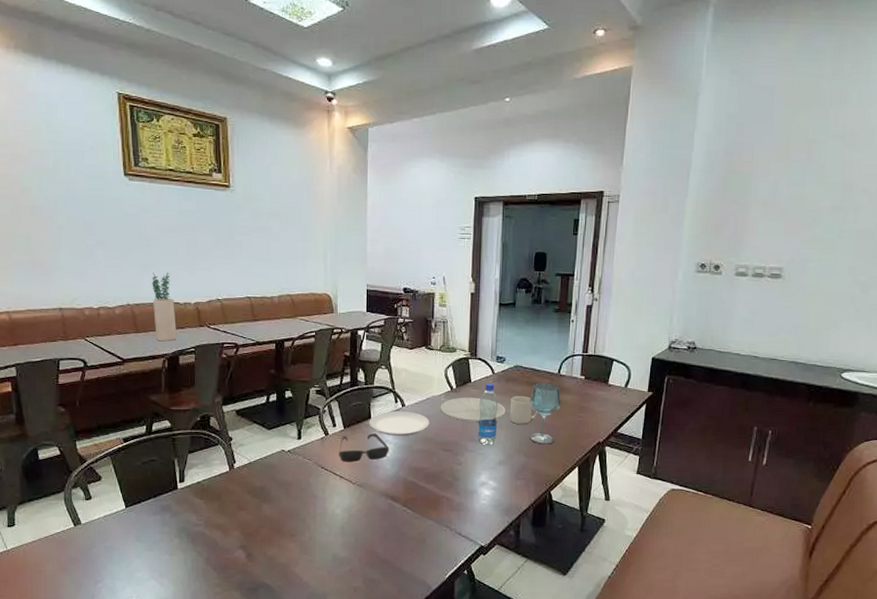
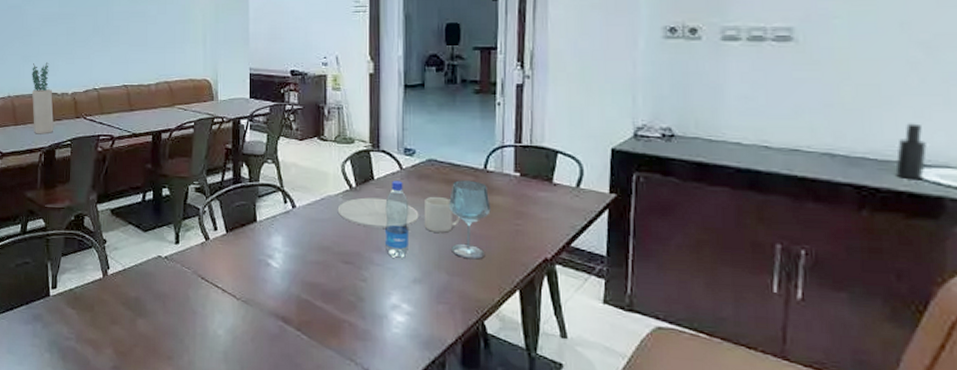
glasses: present [338,433,390,463] -> none [220,239,279,274]
plate: present [369,411,430,436] -> none [254,213,325,244]
soap dispenser: none [832,340,853,381] -> present [895,123,927,180]

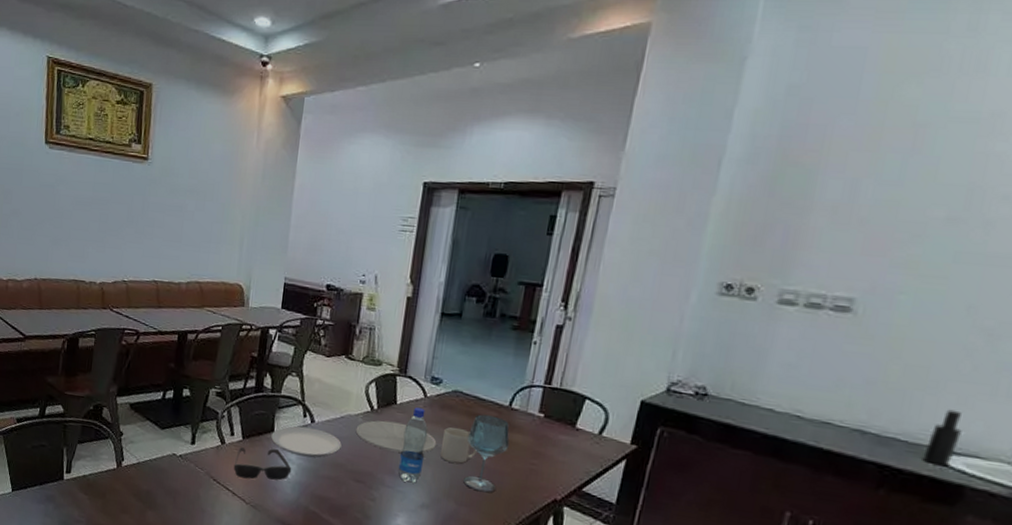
vase: present [31,62,54,135] -> none [58,247,81,322]
glasses: none [220,239,279,274] -> present [233,447,292,481]
plate: none [254,213,325,244] -> present [271,426,342,458]

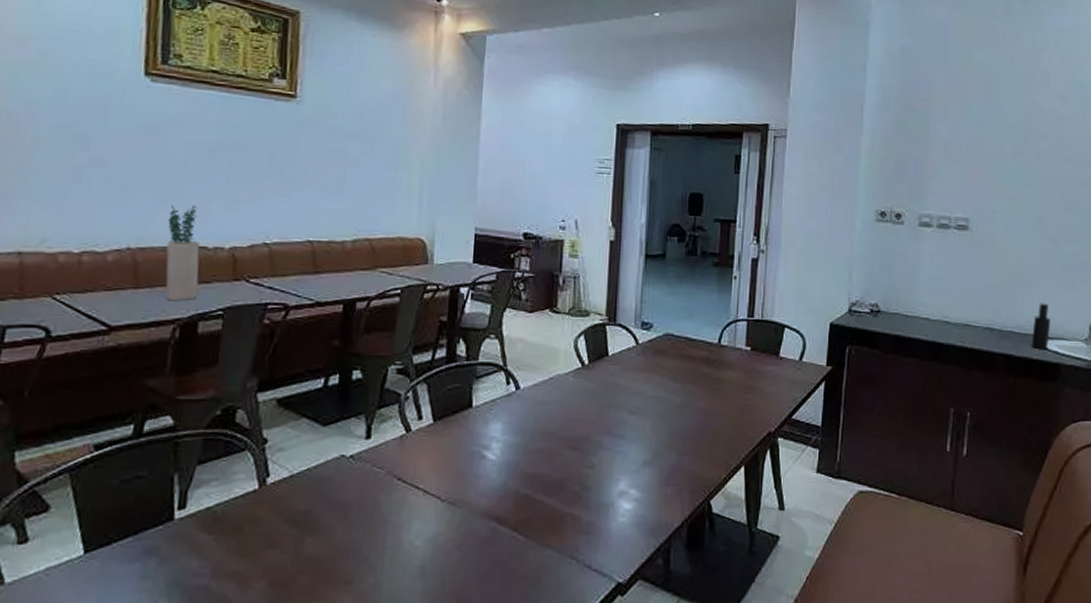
vase: none [58,247,81,322] -> present [165,205,201,302]
glasses: present [233,447,292,481] -> none [423,428,497,470]
plate: present [271,426,342,458] -> none [469,395,552,431]
plate: present [355,420,437,453] -> none [567,376,653,409]
bottle: present [397,407,428,483] -> none [615,357,643,440]
mug: present [439,427,477,465] -> none [657,372,693,412]
wine glass: present [463,414,510,493] -> none [682,355,723,437]

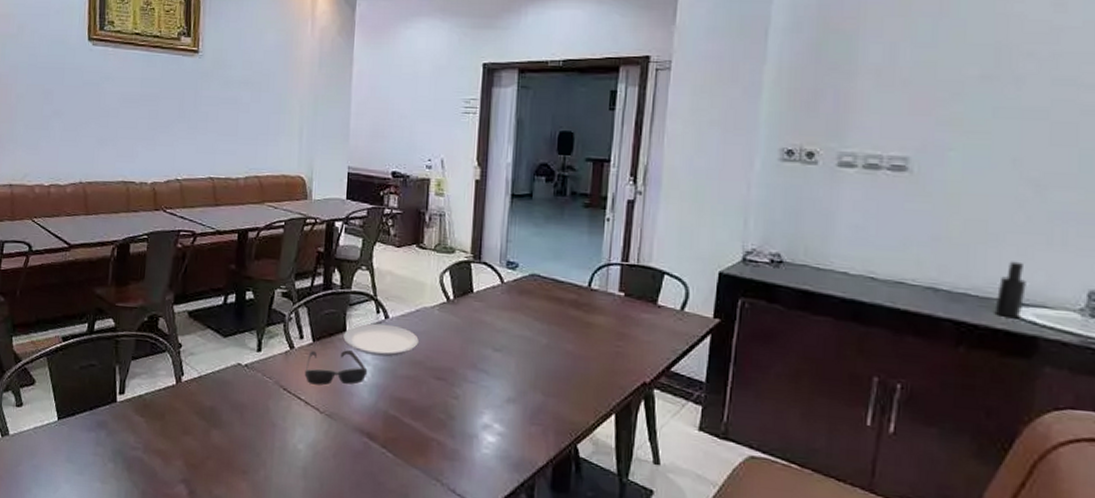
vase: present [165,205,201,302] -> none [106,147,130,227]
glasses: none [423,428,497,470] -> present [304,350,368,386]
plate: none [469,395,552,431] -> present [343,323,419,357]

